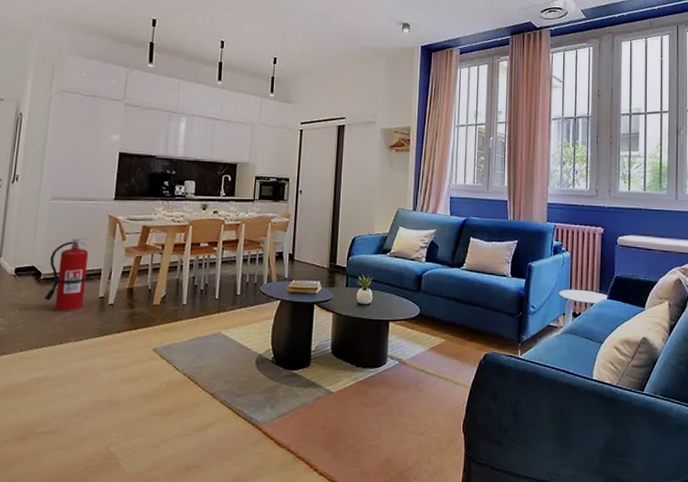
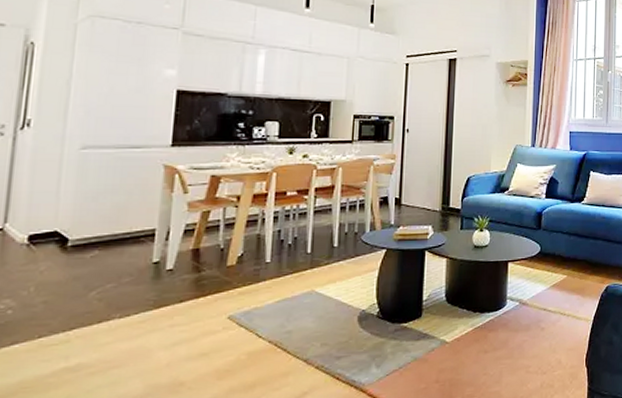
fire extinguisher: present [44,237,89,312] -> none [73,193,137,284]

